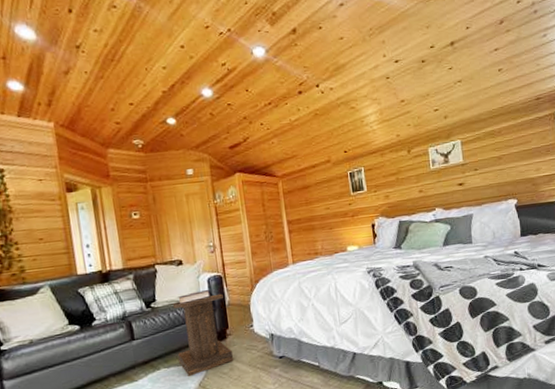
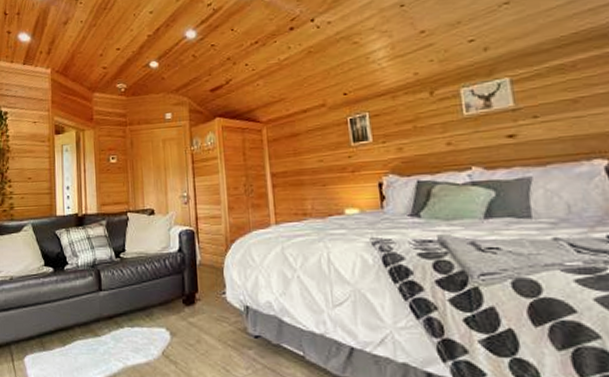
lectern: present [172,289,233,376] -> none [141,244,201,341]

